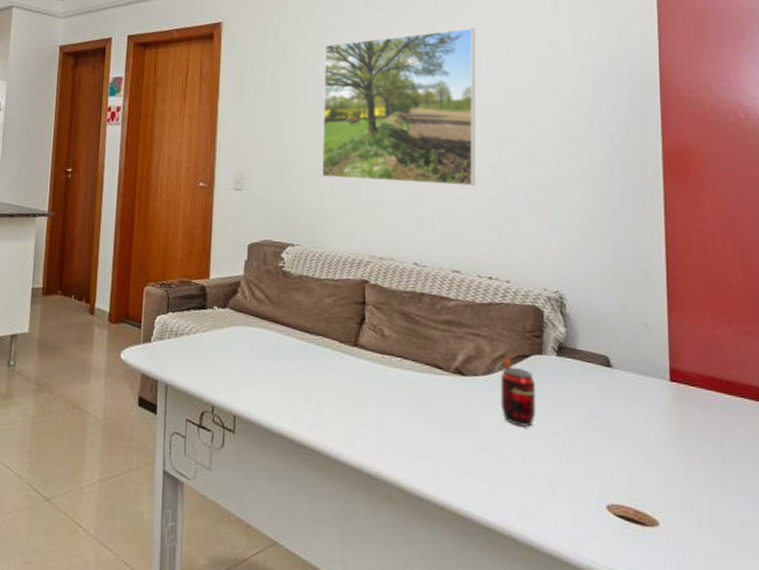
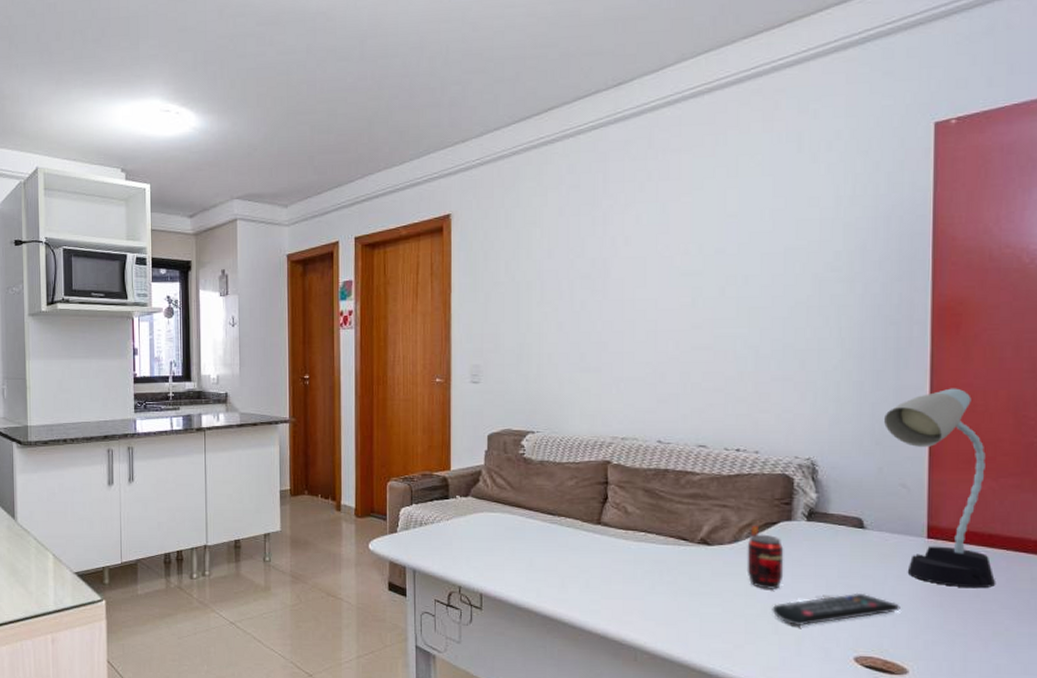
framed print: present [322,27,476,186] -> none [560,192,725,363]
remote control: none [525,435,648,469] -> present [772,593,900,627]
desk lamp: none [625,231,736,437] -> present [884,388,996,589]

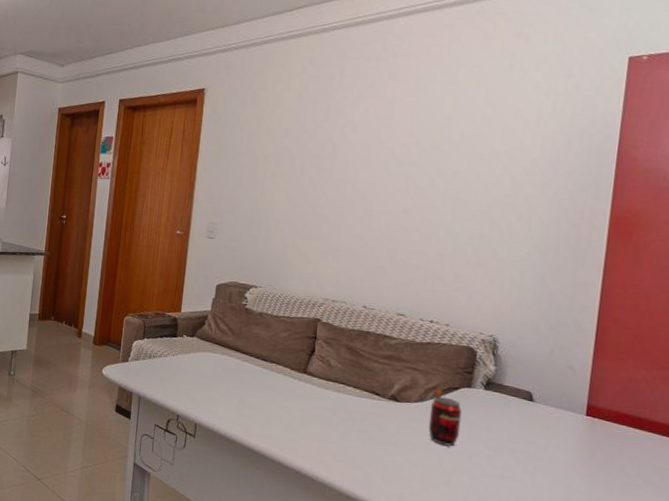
remote control: present [772,593,900,627] -> none [446,456,557,481]
desk lamp: present [884,388,996,589] -> none [559,287,643,464]

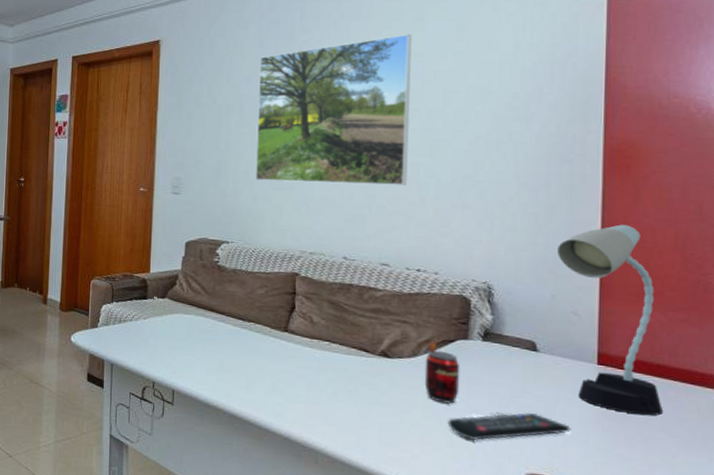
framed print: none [287,96,444,241] -> present [256,33,412,185]
remote control: none [446,456,557,481] -> present [447,412,571,441]
desk lamp: none [559,287,643,464] -> present [558,224,664,416]

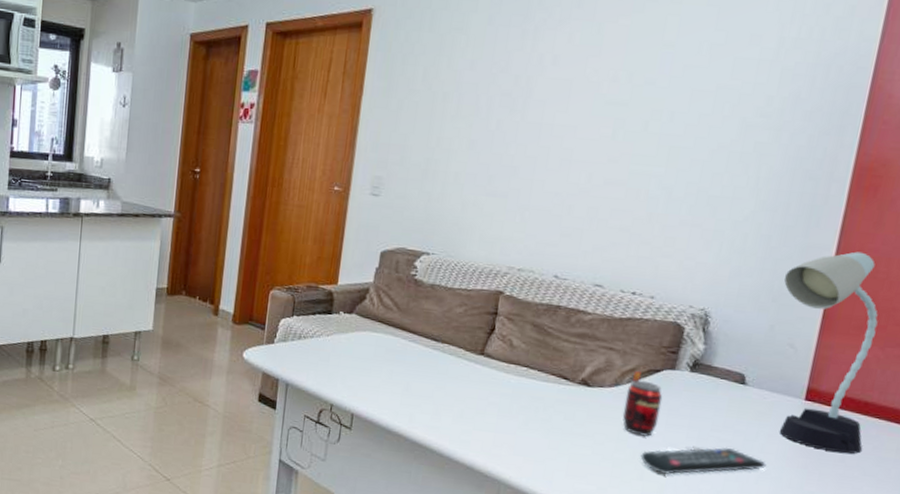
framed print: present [256,33,412,185] -> none [467,18,665,198]

